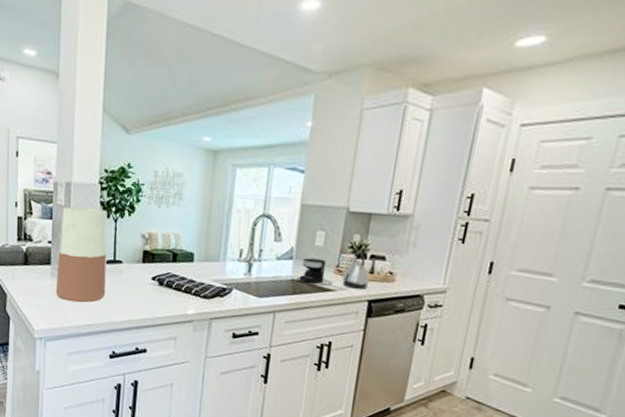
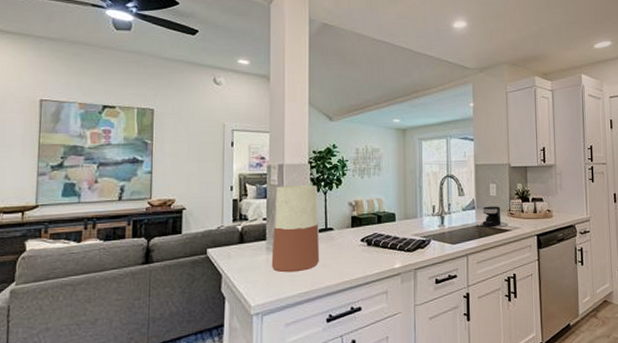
kettle: present [341,250,369,289] -> none [514,196,535,227]

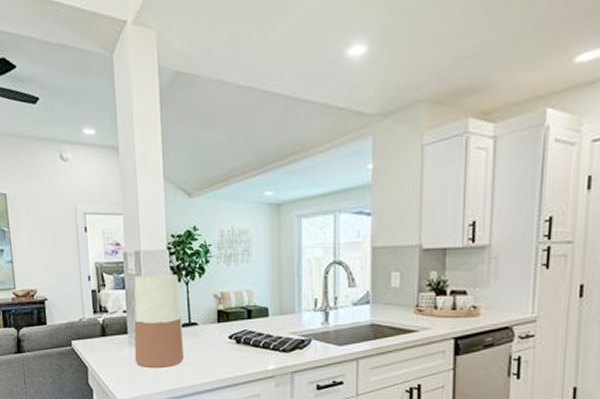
coffee maker: present [480,206,508,228] -> none [376,300,415,327]

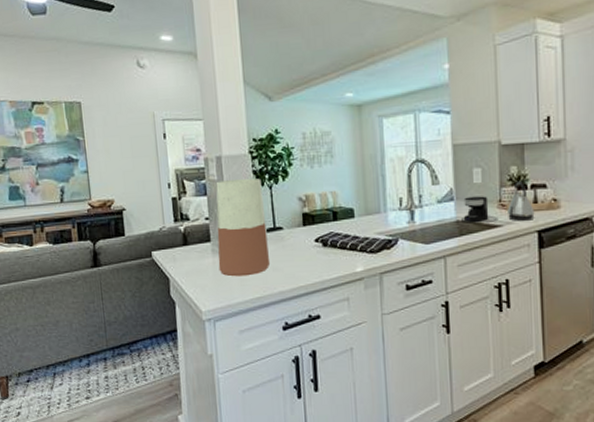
coffee maker: none [376,300,415,327] -> present [461,196,499,223]
kettle: none [423,287,453,327] -> present [506,181,535,221]

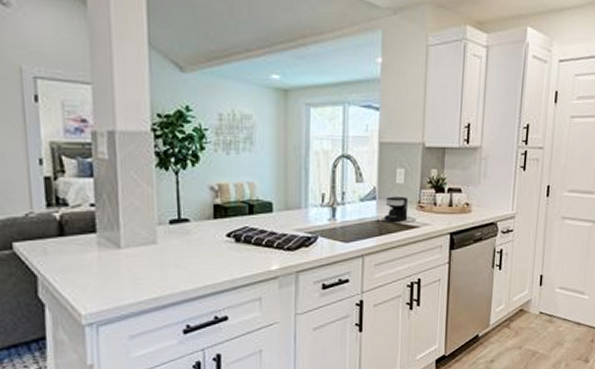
vase: present [215,178,269,277] -> none [105,161,171,274]
kettle: present [506,181,535,221] -> none [424,185,449,223]

